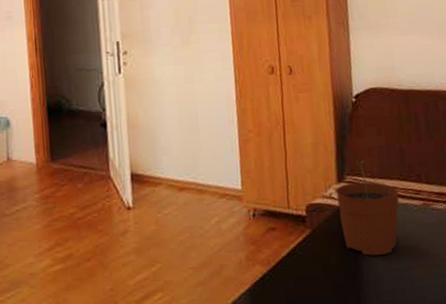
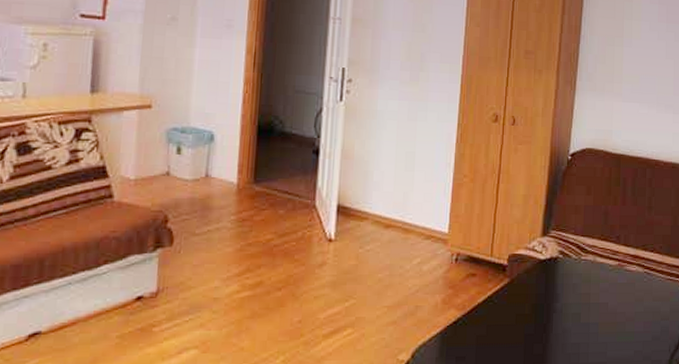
plant pot: present [336,160,399,256] -> none [539,217,597,309]

